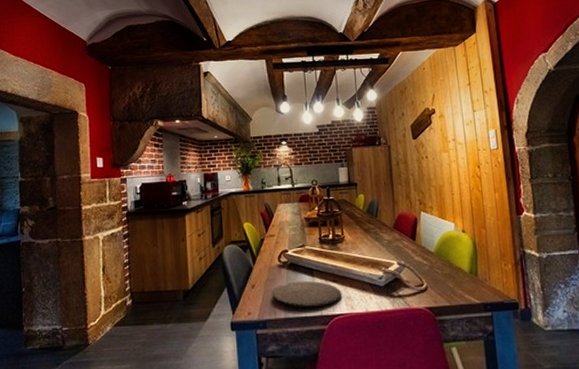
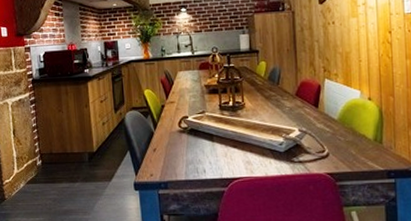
plate: present [271,280,342,307] -> none [172,145,242,170]

